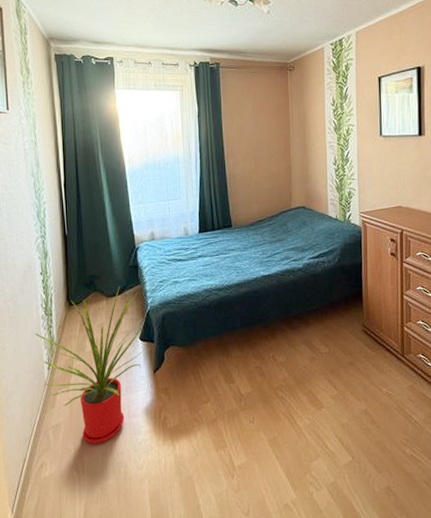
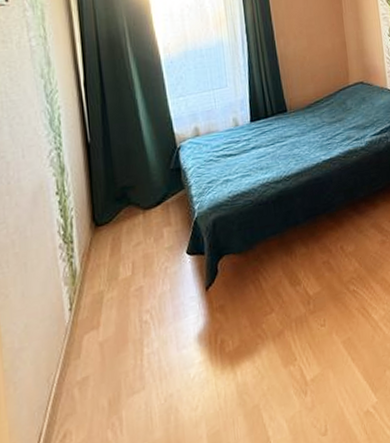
house plant: present [34,286,146,444] -> none [49,195,195,393]

